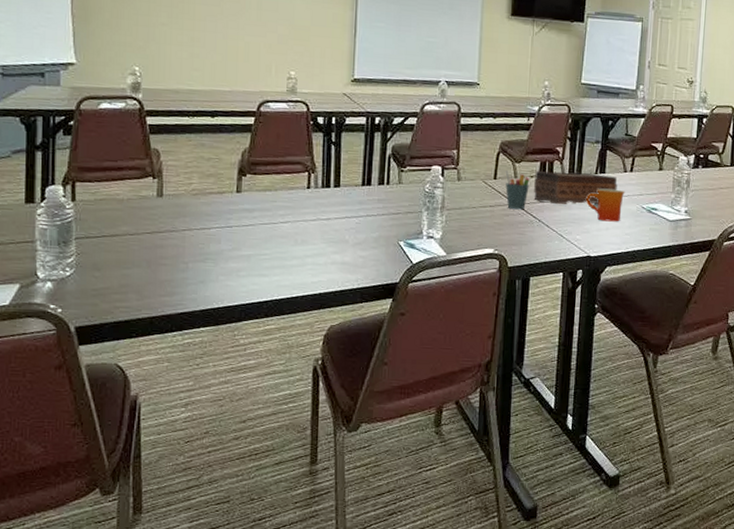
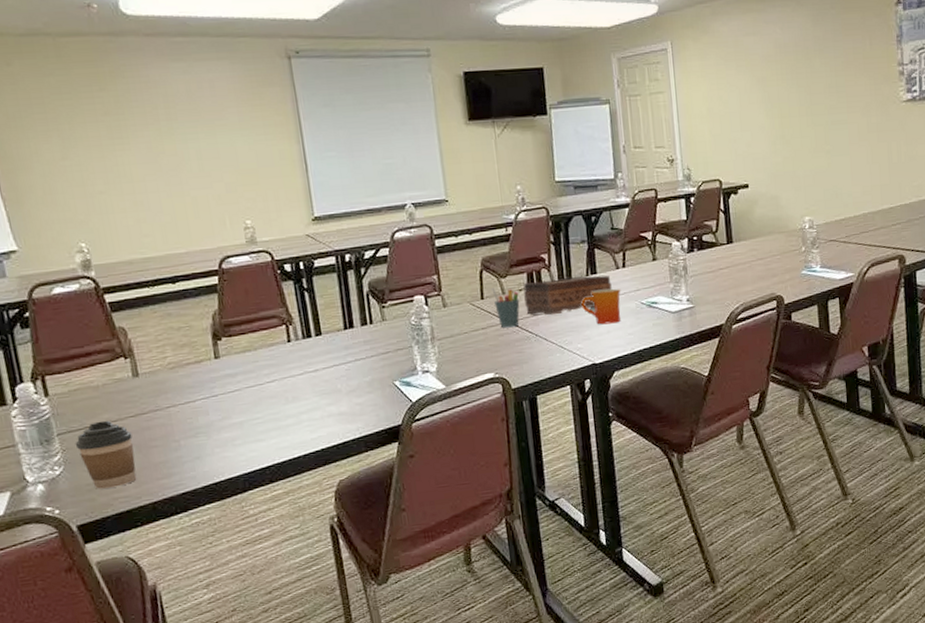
coffee cup: none [90,232,145,297] -> present [75,420,137,489]

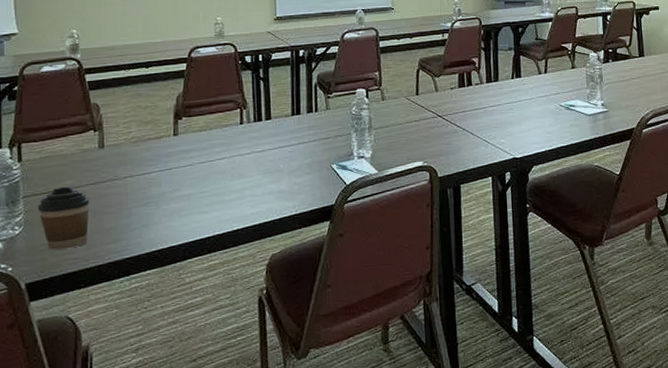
pen holder: present [491,288,520,328] -> none [426,85,451,121]
tissue box: present [524,275,612,316] -> none [455,79,534,113]
mug: present [581,288,621,325] -> none [506,91,542,123]

